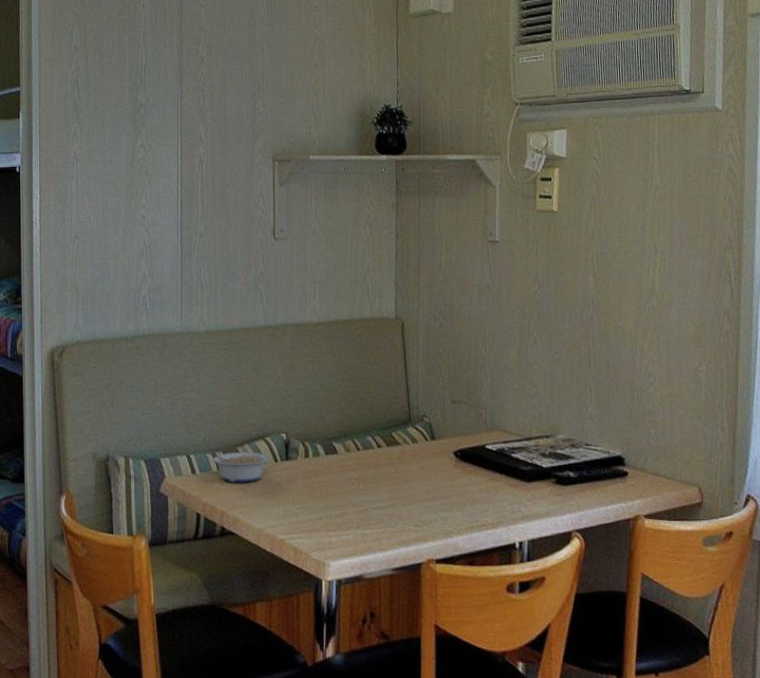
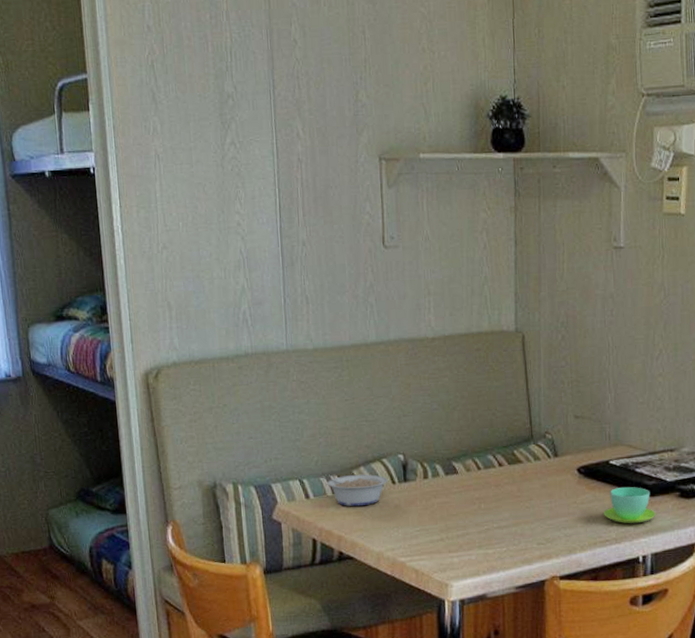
cup: none [480,471,532,509] -> present [604,486,656,524]

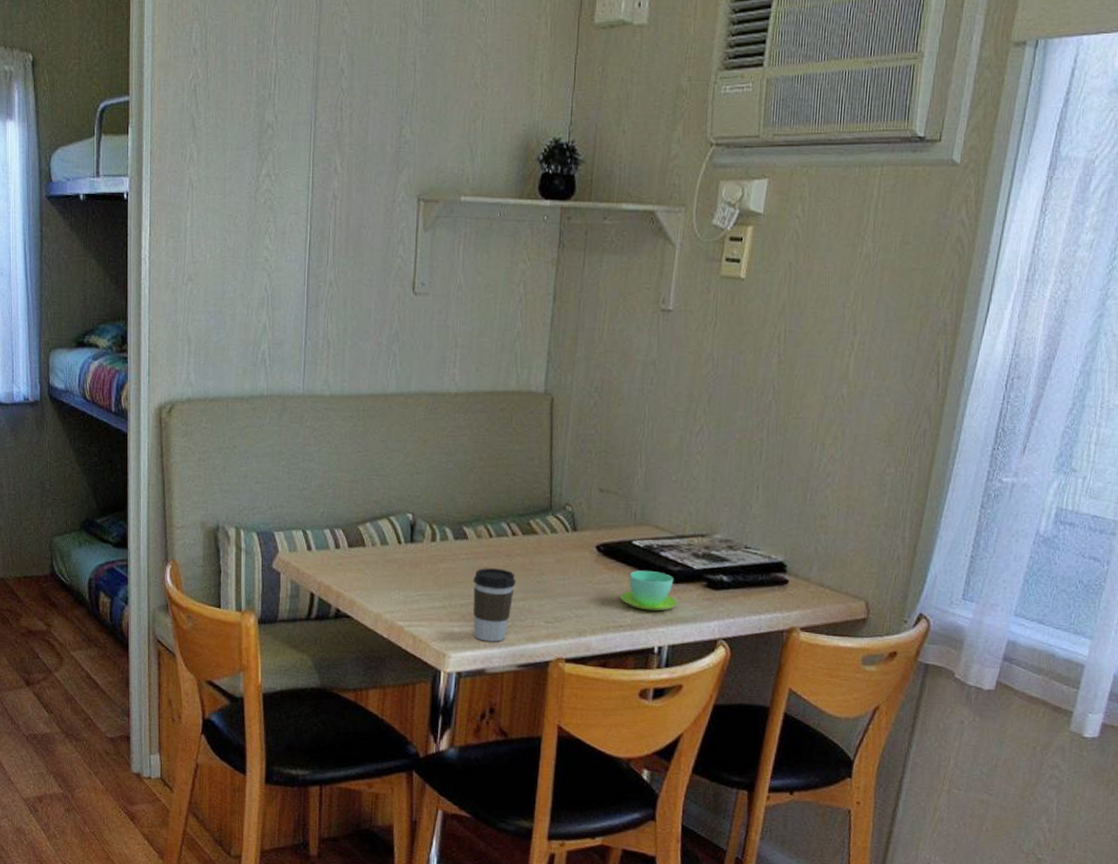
legume: present [317,474,388,507] -> none [321,527,394,564]
coffee cup: none [466,498,507,568] -> present [472,568,516,642]

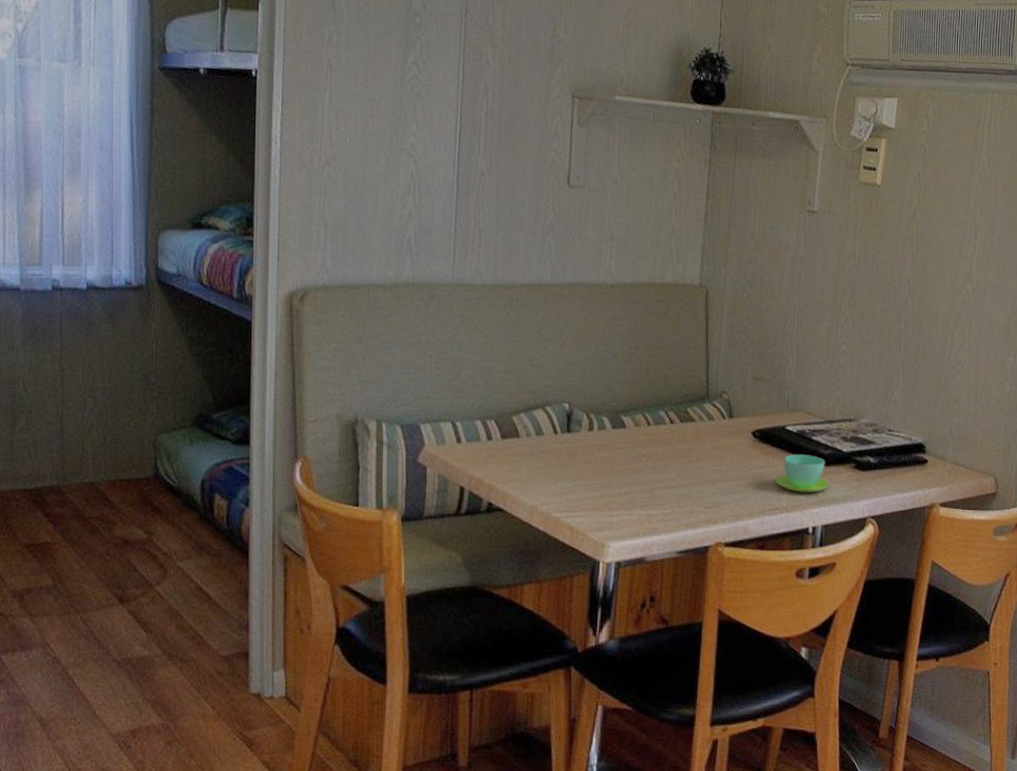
coffee cup: present [472,568,516,642] -> none [631,456,675,529]

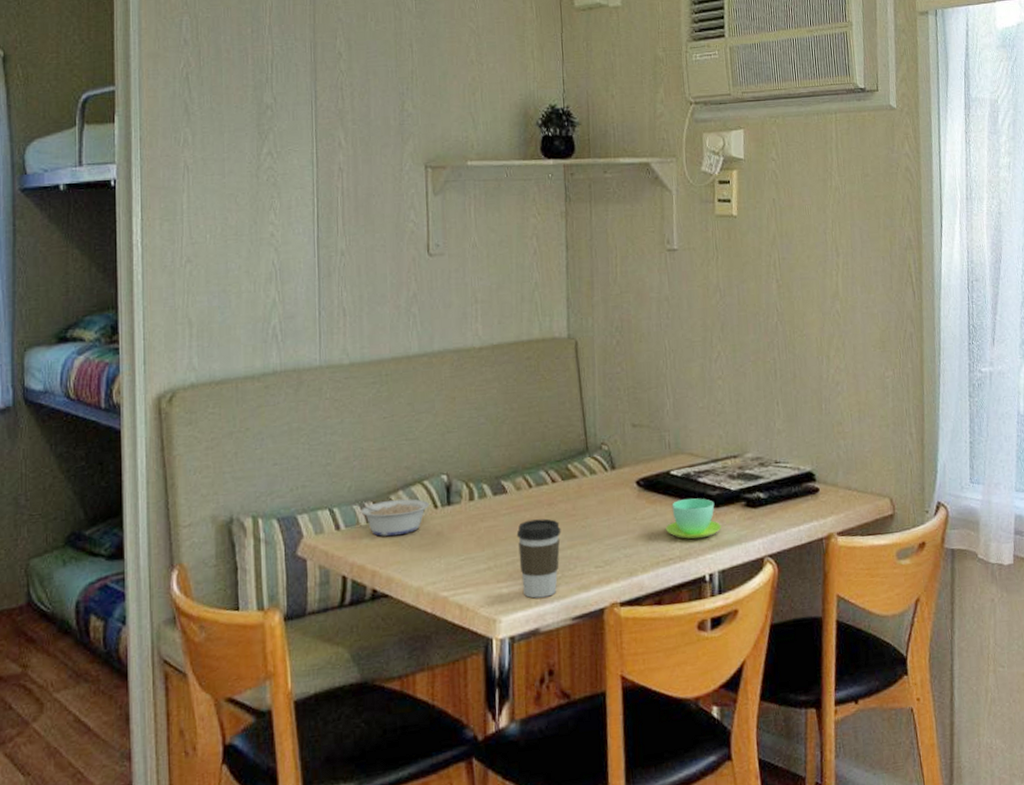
legume: none [472,418,550,455] -> present [350,499,430,537]
coffee cup: none [631,456,675,529] -> present [516,518,561,599]

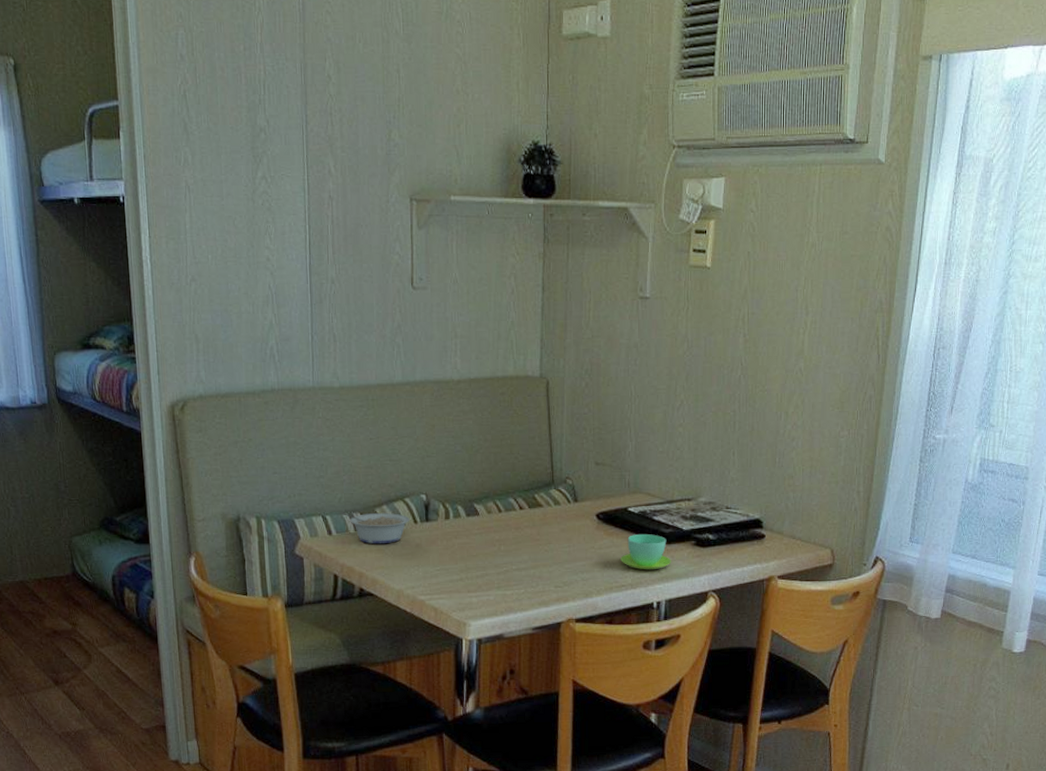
coffee cup: present [516,518,561,599] -> none [486,540,526,609]

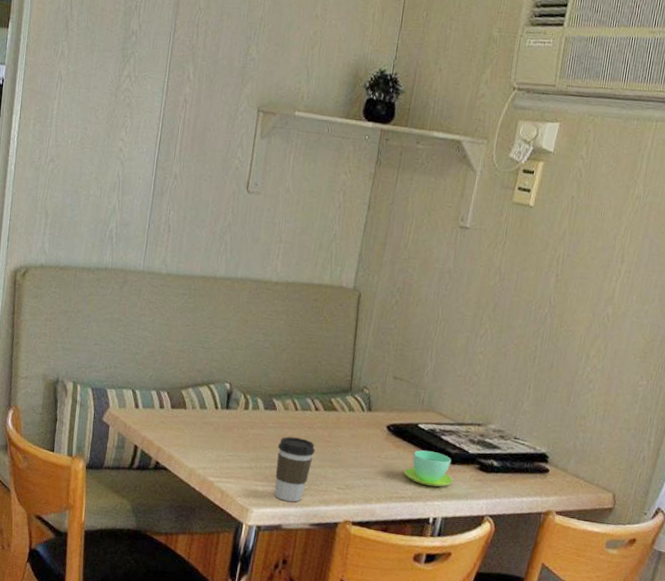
legume: present [340,512,410,545] -> none [149,388,212,424]
coffee cup: none [486,540,526,609] -> present [274,436,316,502]

